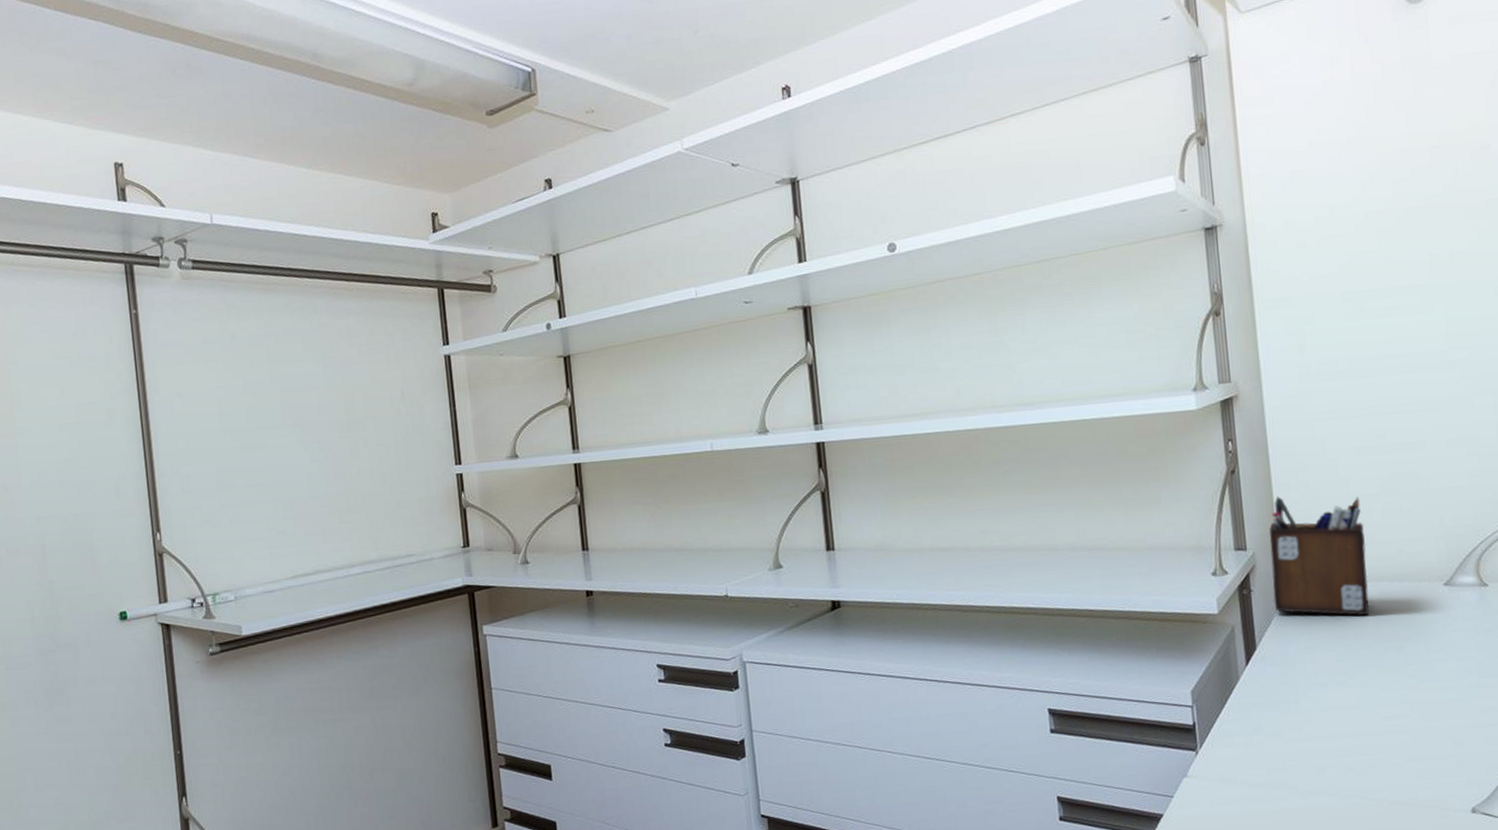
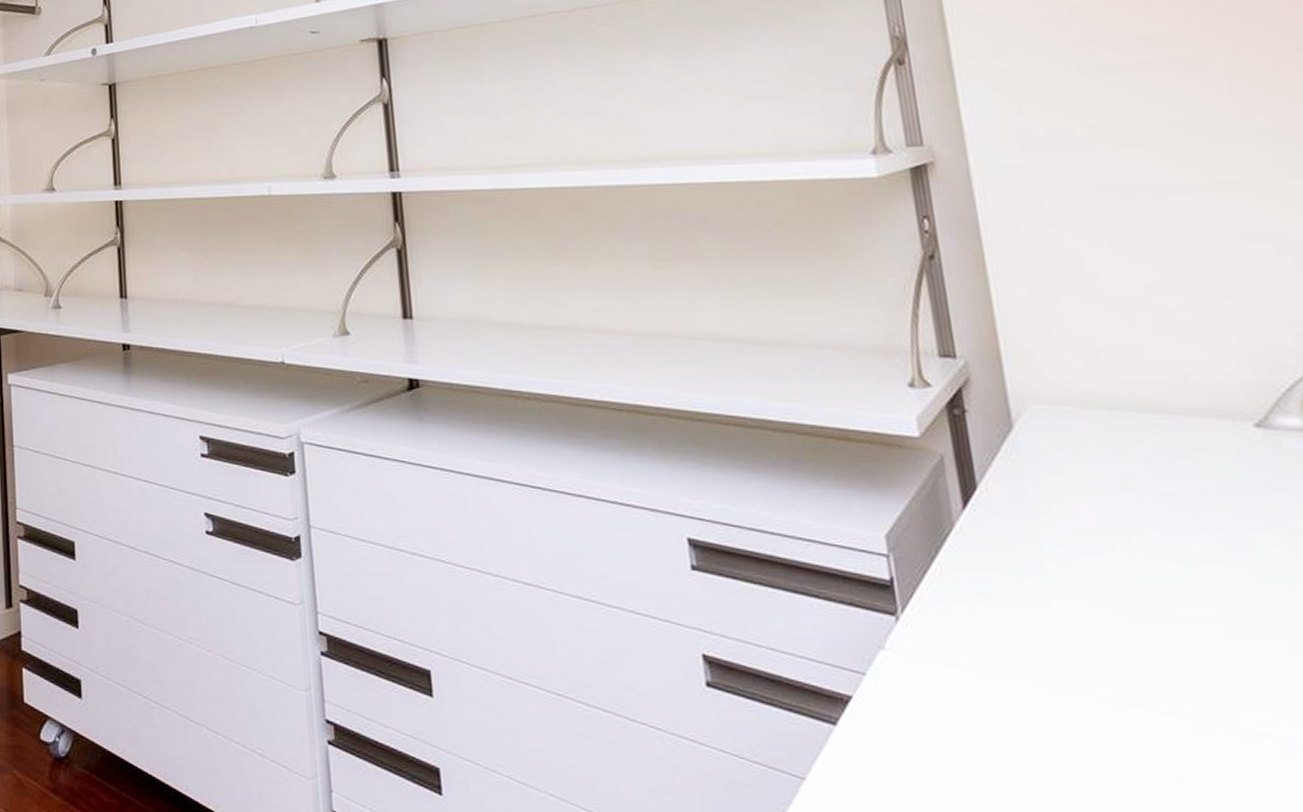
desk organizer: present [1268,496,1370,616] -> none [986,292,1143,458]

